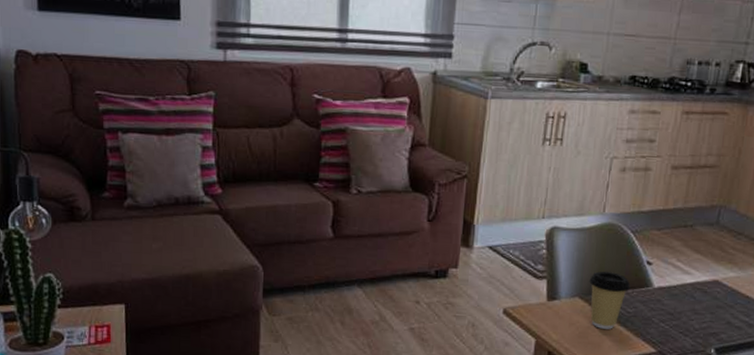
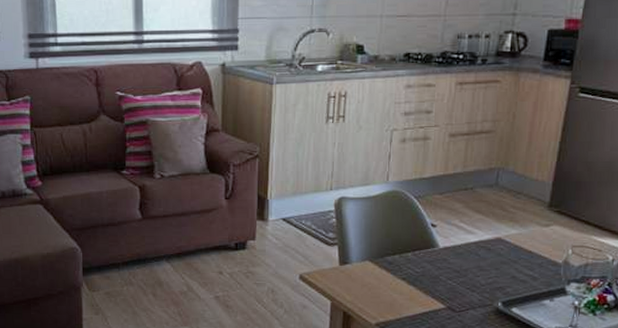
coffee cup: present [589,271,631,329] -> none [378,236,417,289]

